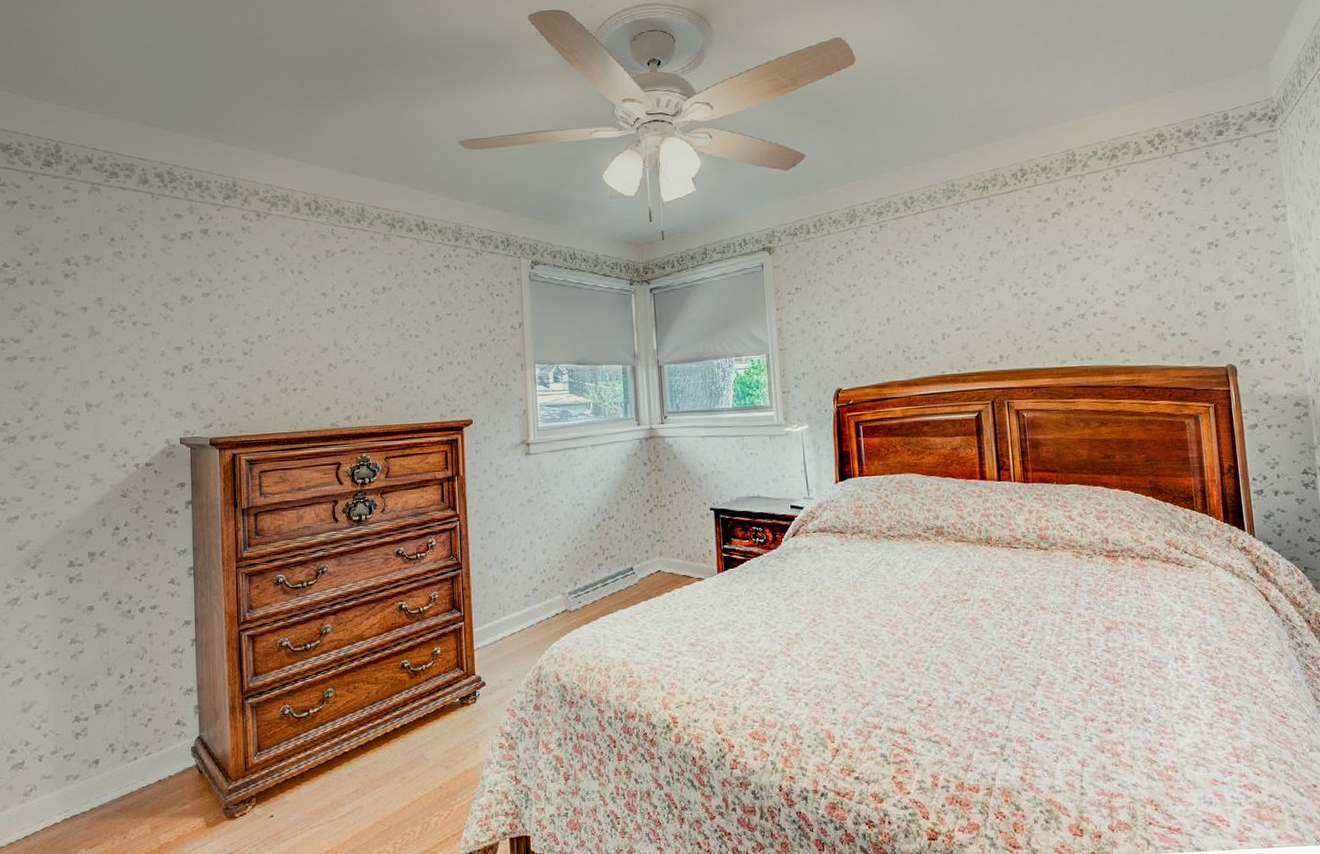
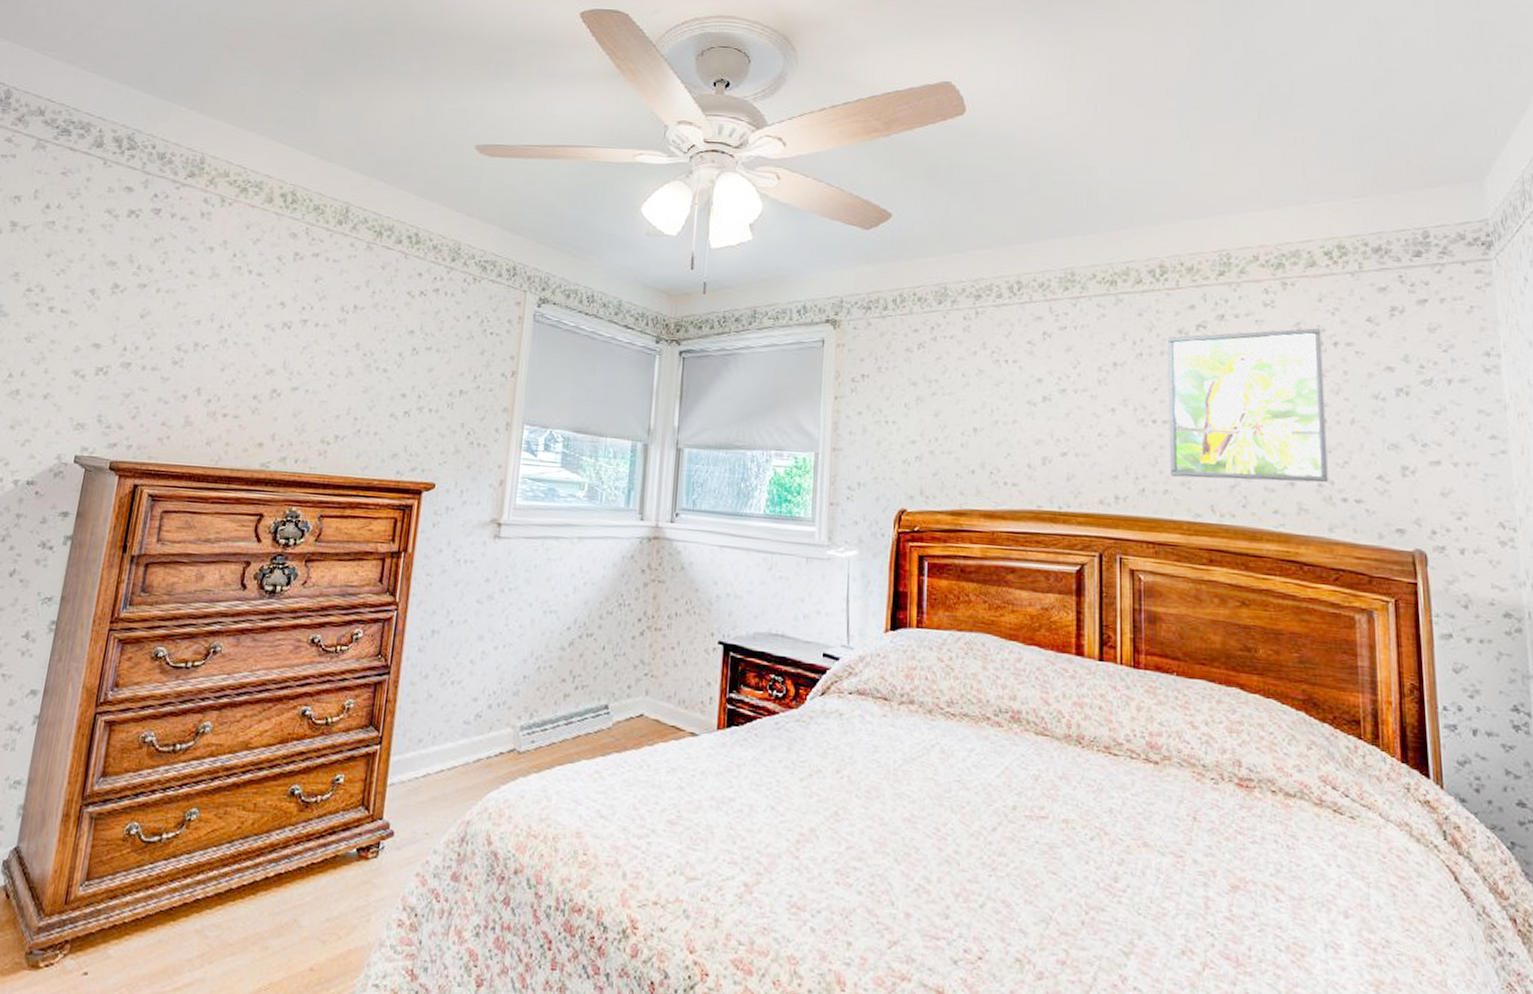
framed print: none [1030,203,1160,335] -> present [1167,328,1328,483]

